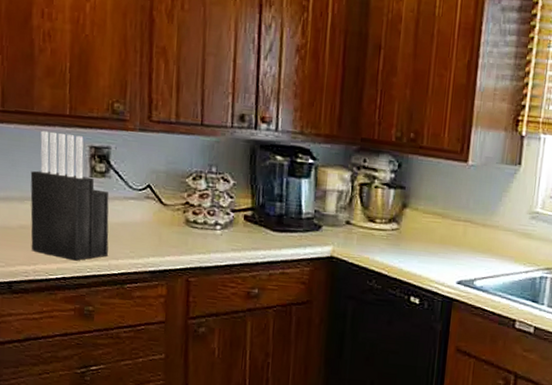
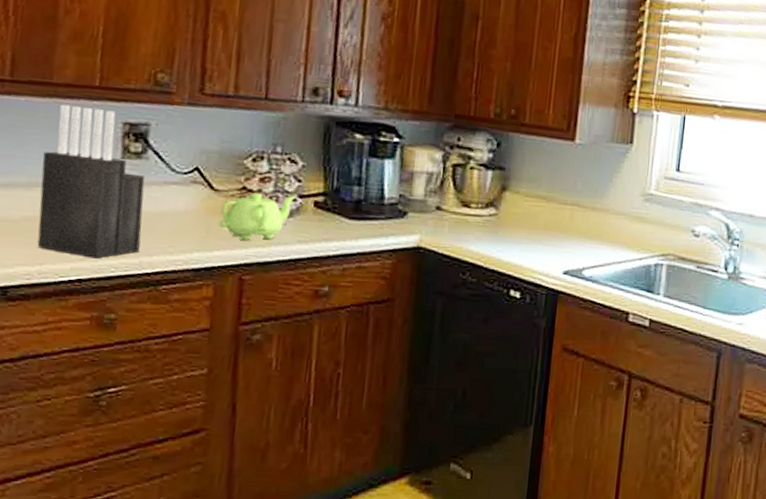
teapot: none [168,207,229,248] -> present [218,193,296,240]

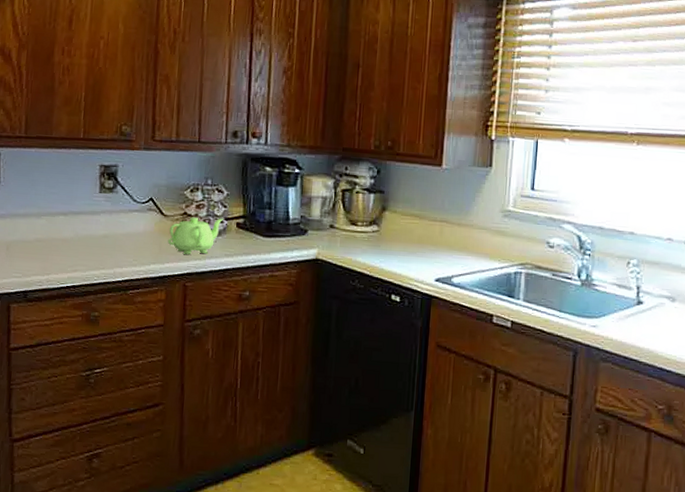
knife block: present [37,104,146,259] -> none [45,153,116,270]

